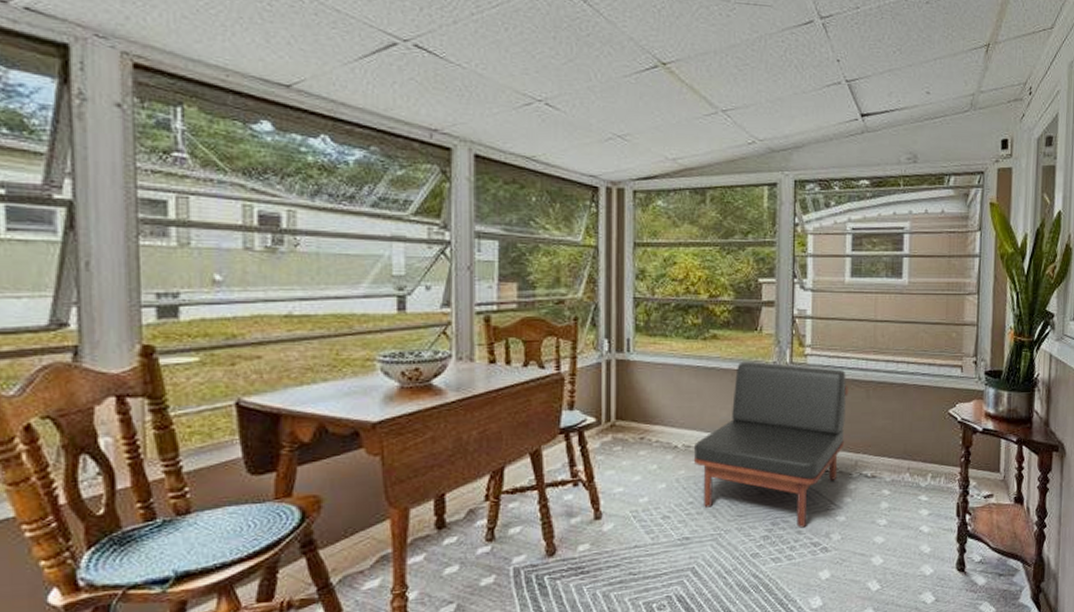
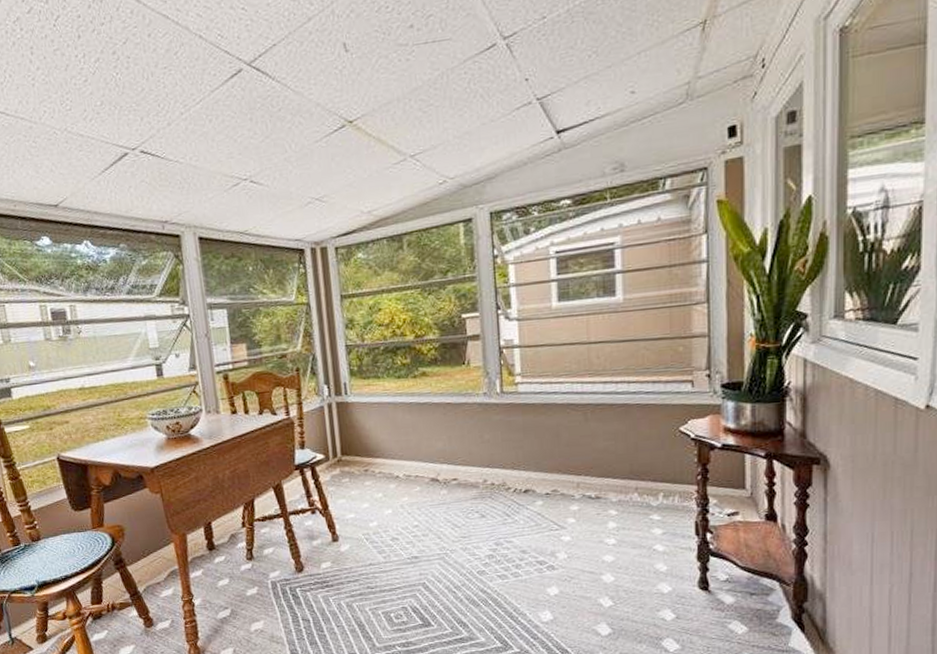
armchair: present [693,362,849,528] -> none [414,394,565,548]

